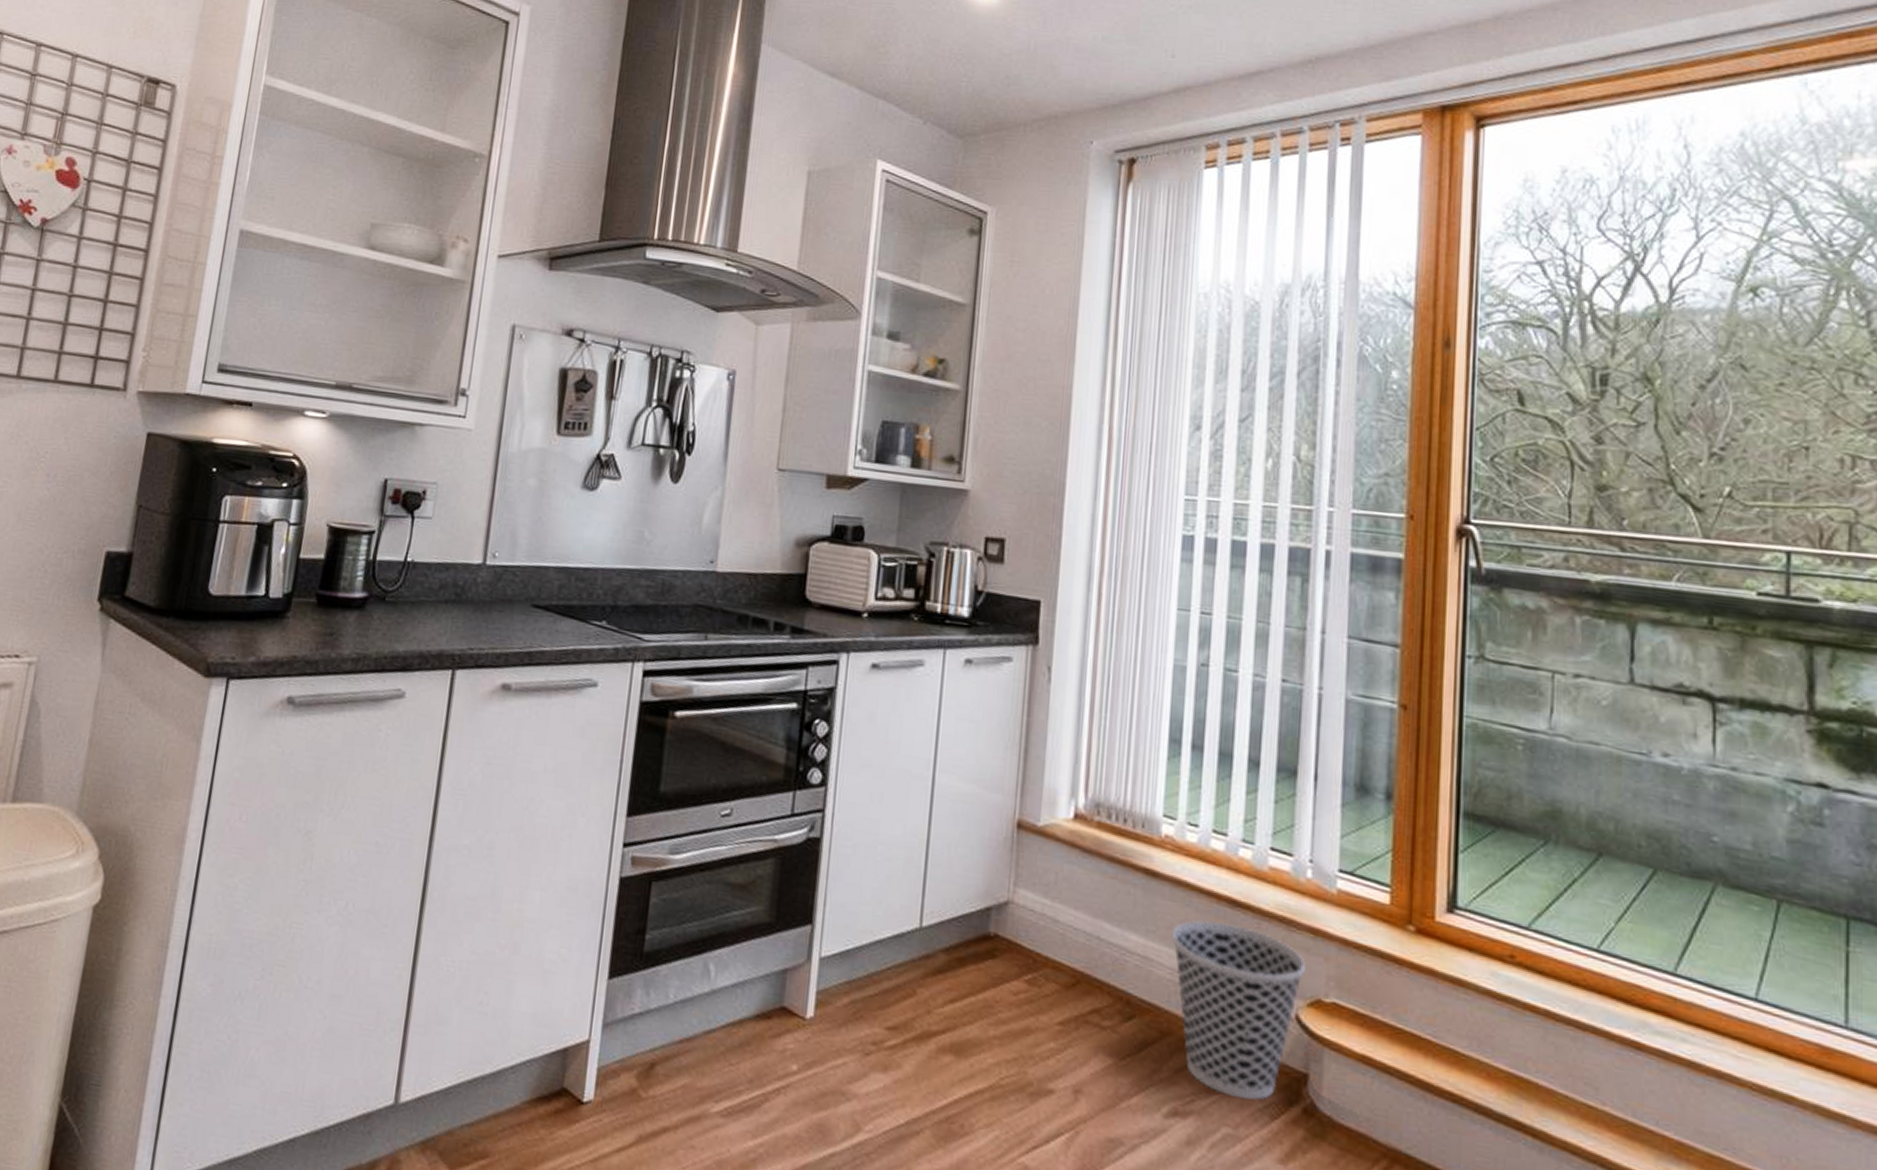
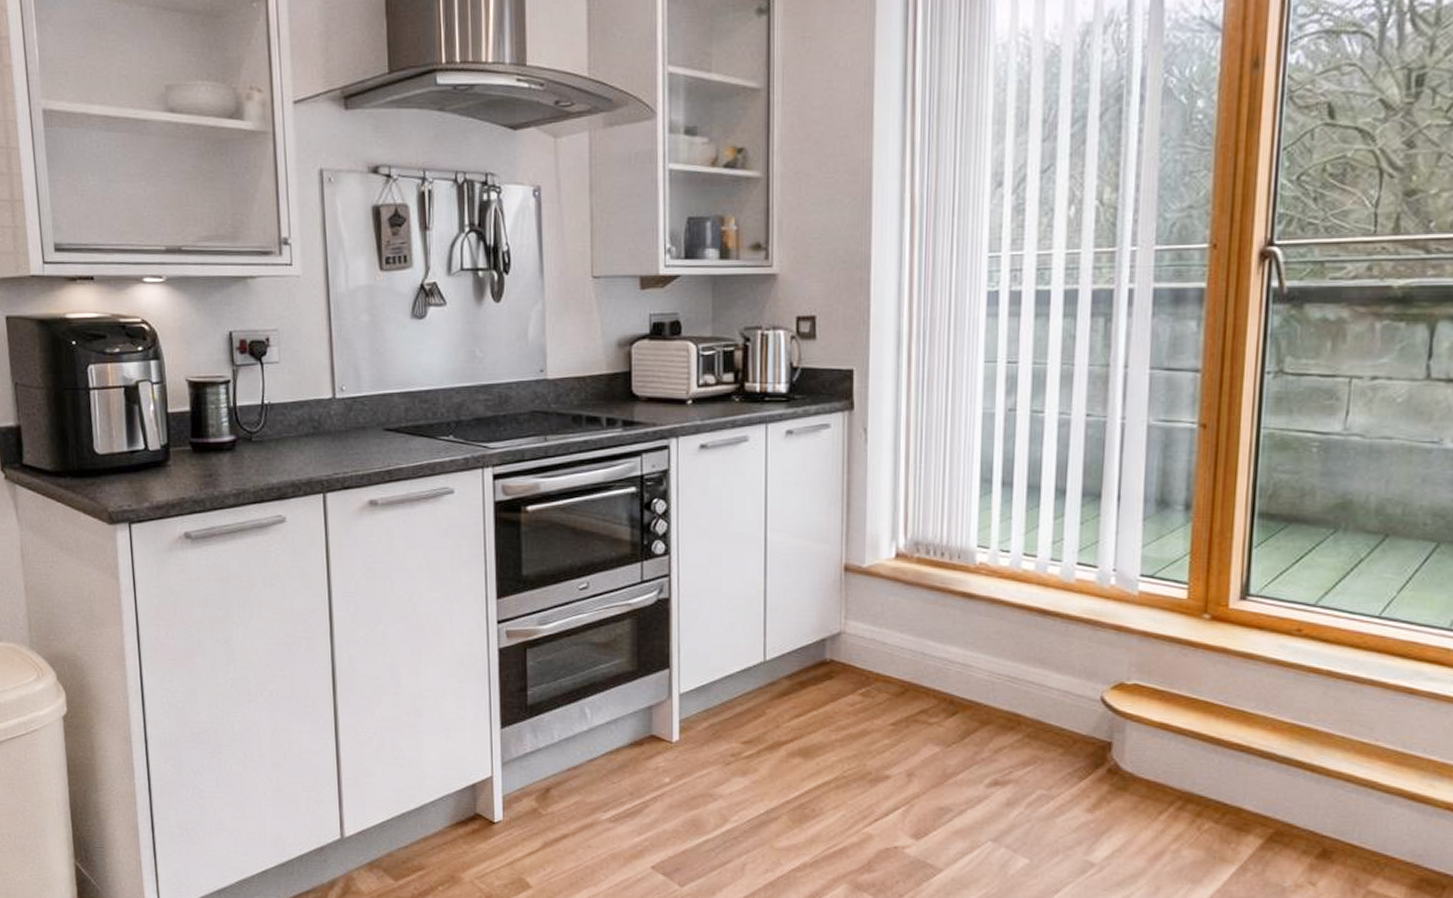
wastebasket: present [1171,920,1307,1100] -> none [988,628,1111,767]

